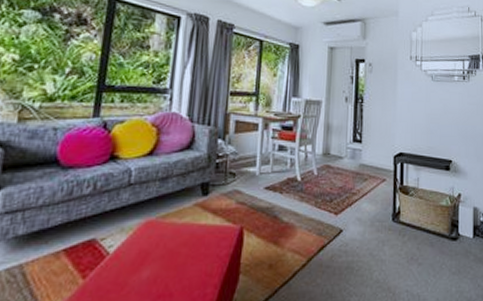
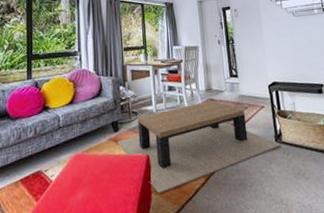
coffee table: none [205,167,398,275] -> present [117,101,281,194]

